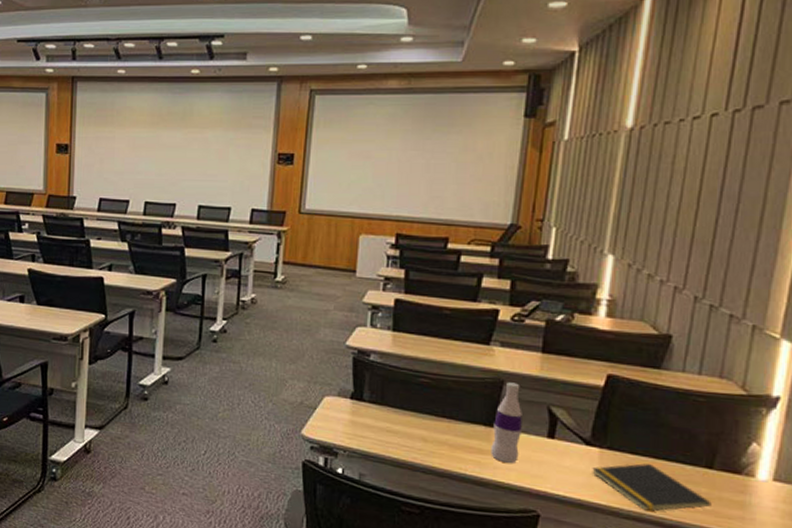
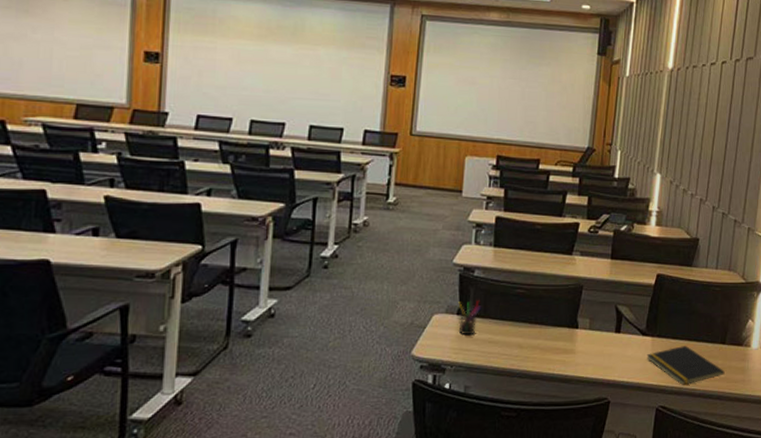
pen holder: none [352,385,378,422] -> present [458,300,481,336]
bottle: present [491,382,522,463] -> none [573,287,597,359]

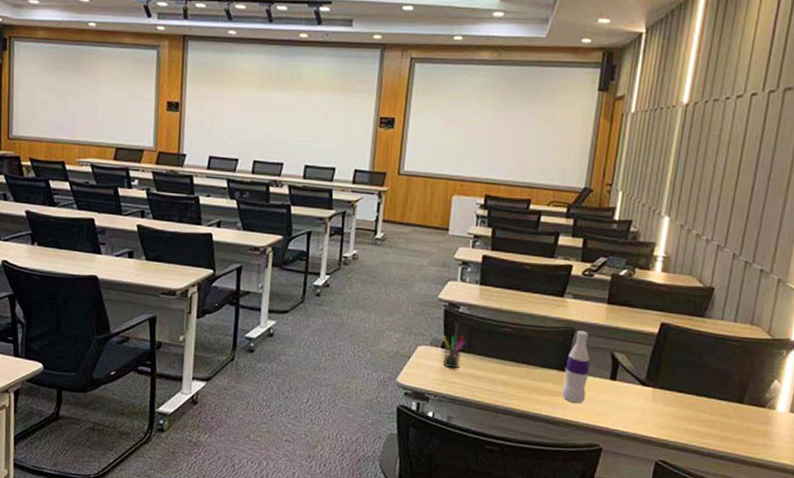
bottle: none [573,287,597,359] -> present [562,330,590,403]
notepad: present [647,346,725,385] -> none [646,400,741,442]

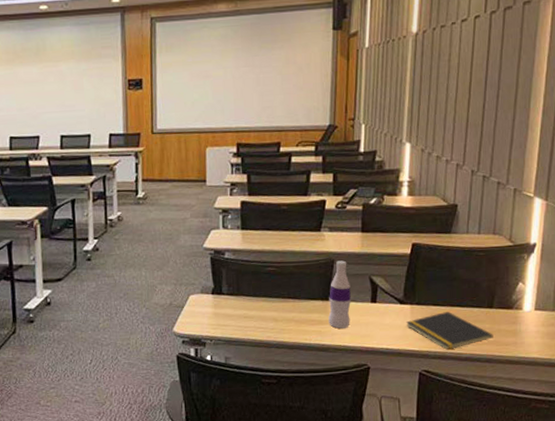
pen holder: present [442,335,466,369] -> none [212,280,234,313]
notepad: none [646,400,741,442] -> present [406,312,493,350]

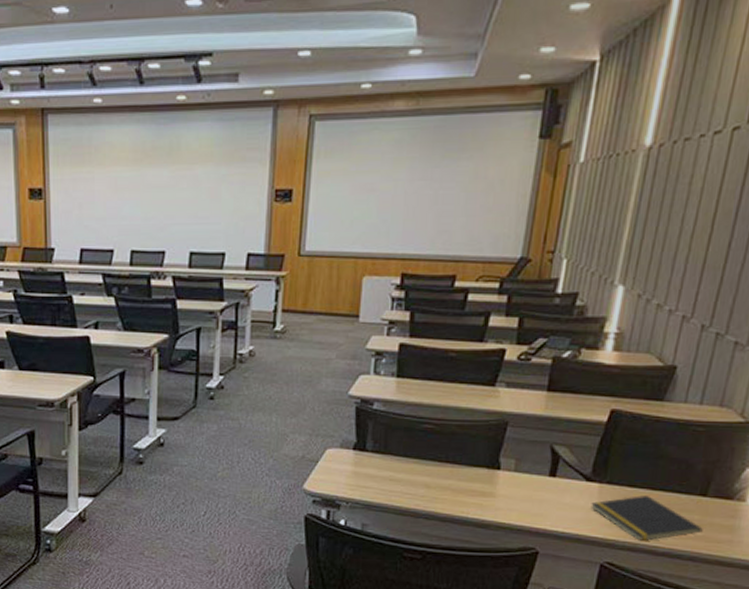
bottle: present [328,260,351,329] -> none [493,423,525,503]

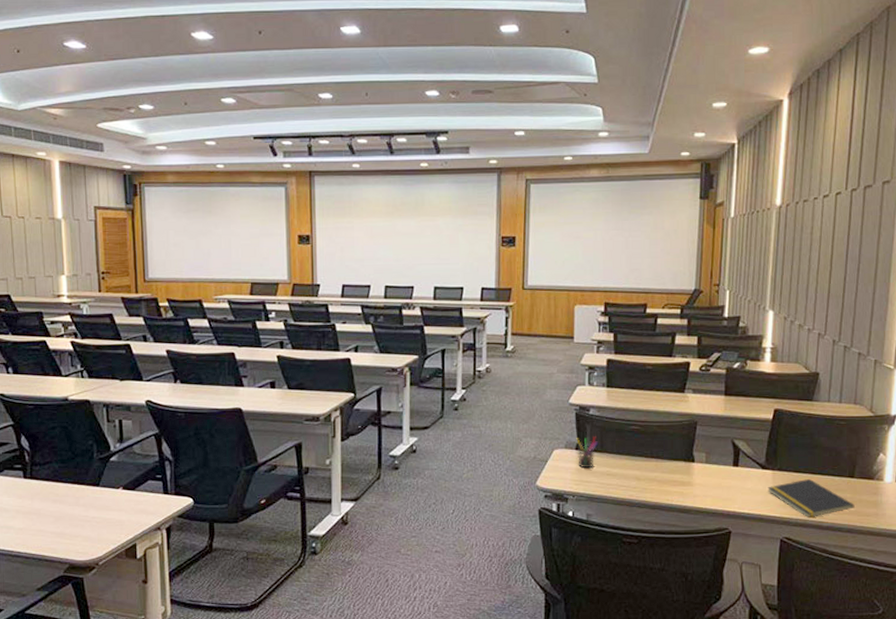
pen holder: none [354,435,381,472] -> present [576,436,598,469]

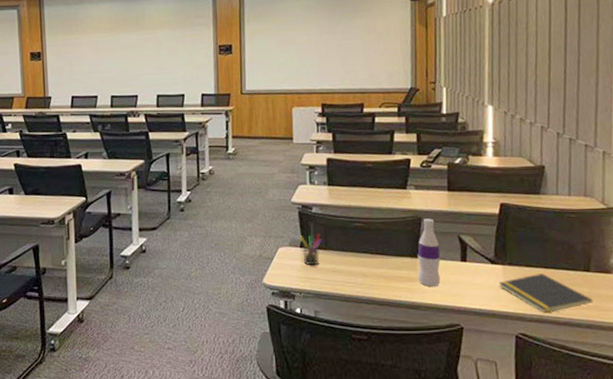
bottle: none [690,422,713,491] -> present [417,218,441,286]

